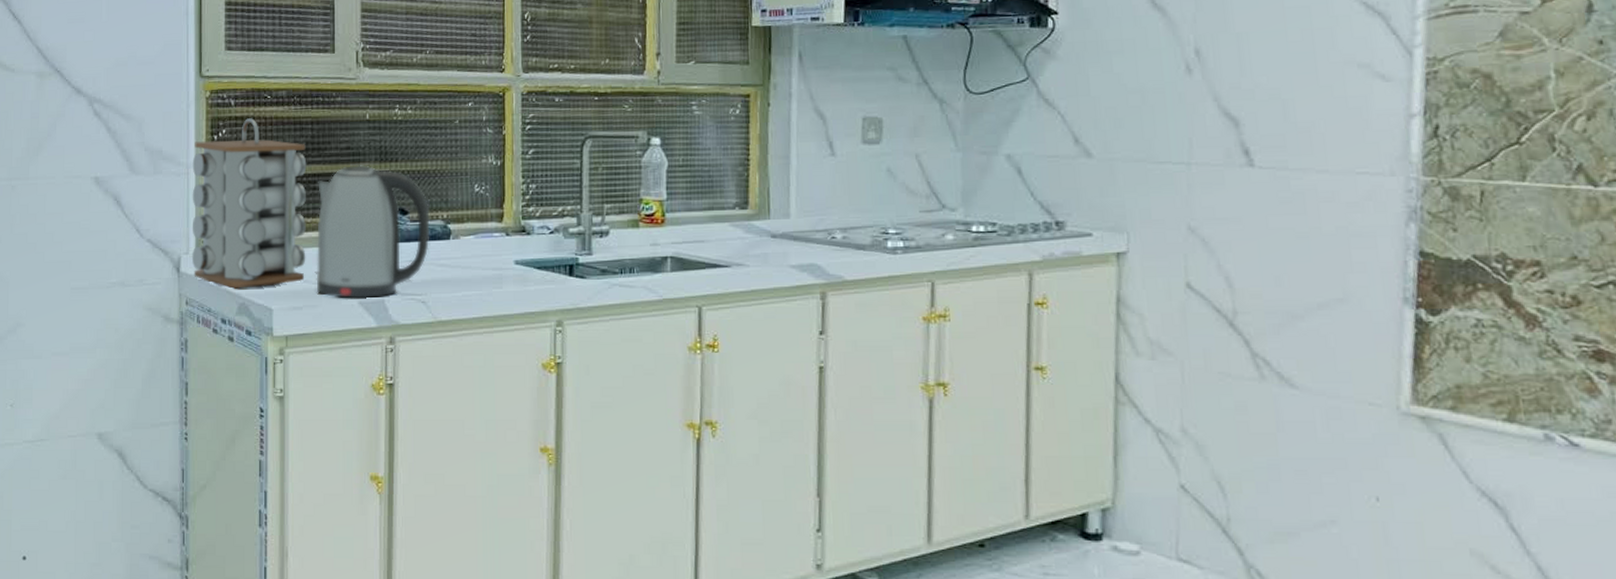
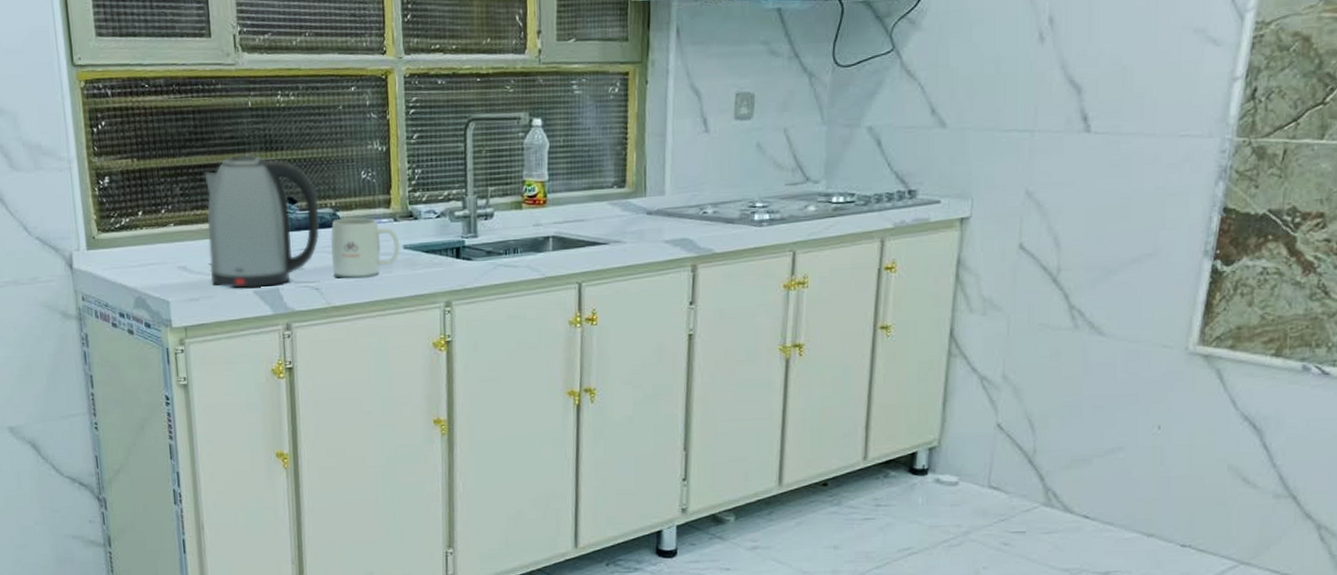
spice rack: present [192,118,307,288] -> none [73,109,199,282]
mug: none [439,230,511,294] -> present [330,217,400,280]

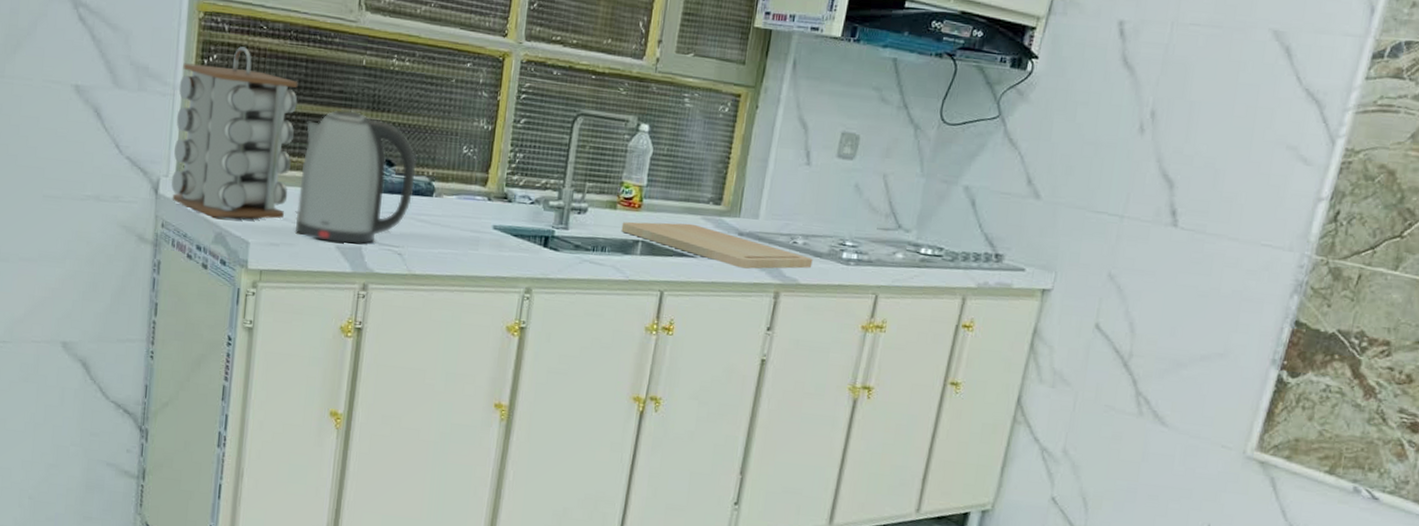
spice rack: none [73,109,199,282] -> present [171,46,298,220]
mug: present [330,217,400,280] -> none [419,188,490,253]
cutting board: none [530,211,725,247] -> present [621,222,813,270]

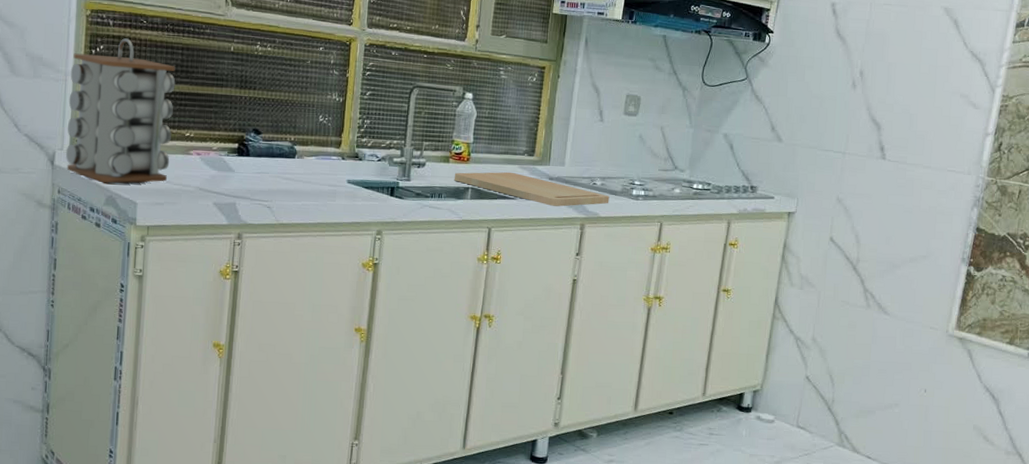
kettle: present [295,109,417,245] -> none [177,88,280,201]

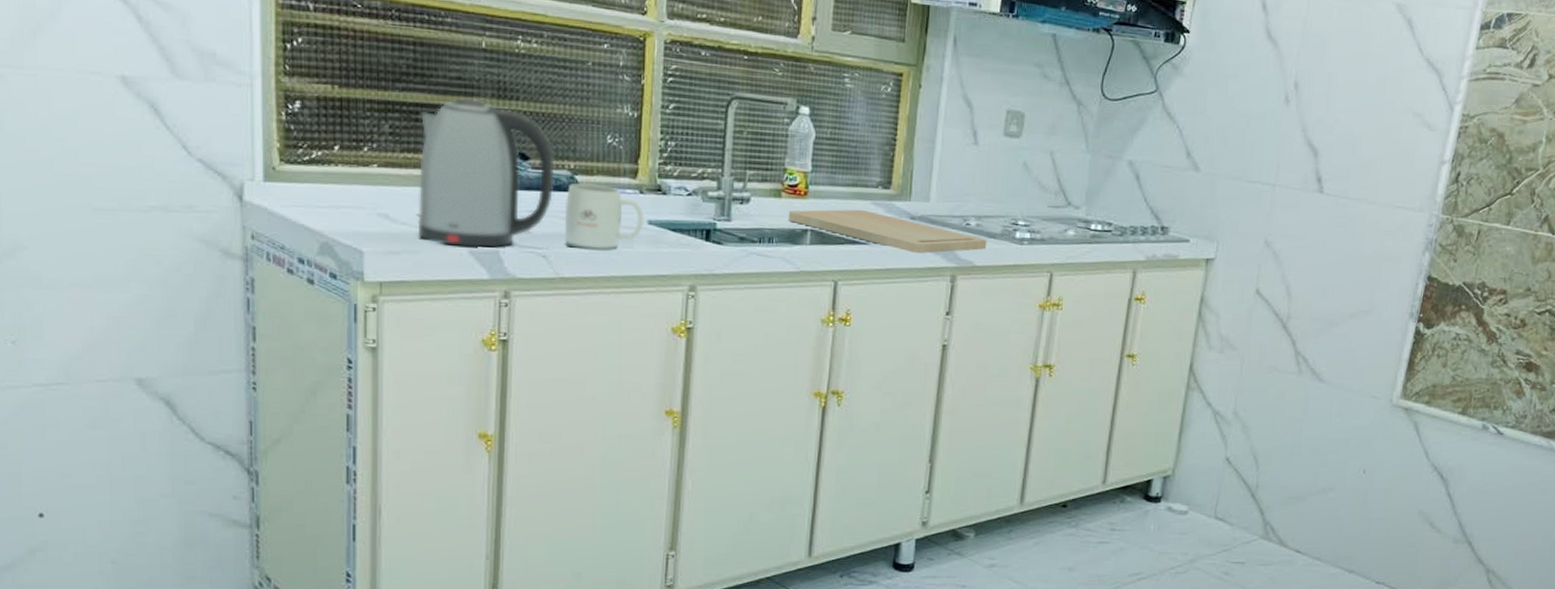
spice rack: present [66,38,176,184] -> none [257,28,408,226]
kettle: none [177,88,280,201] -> present [417,98,555,249]
mug: none [285,151,345,204] -> present [564,183,644,252]

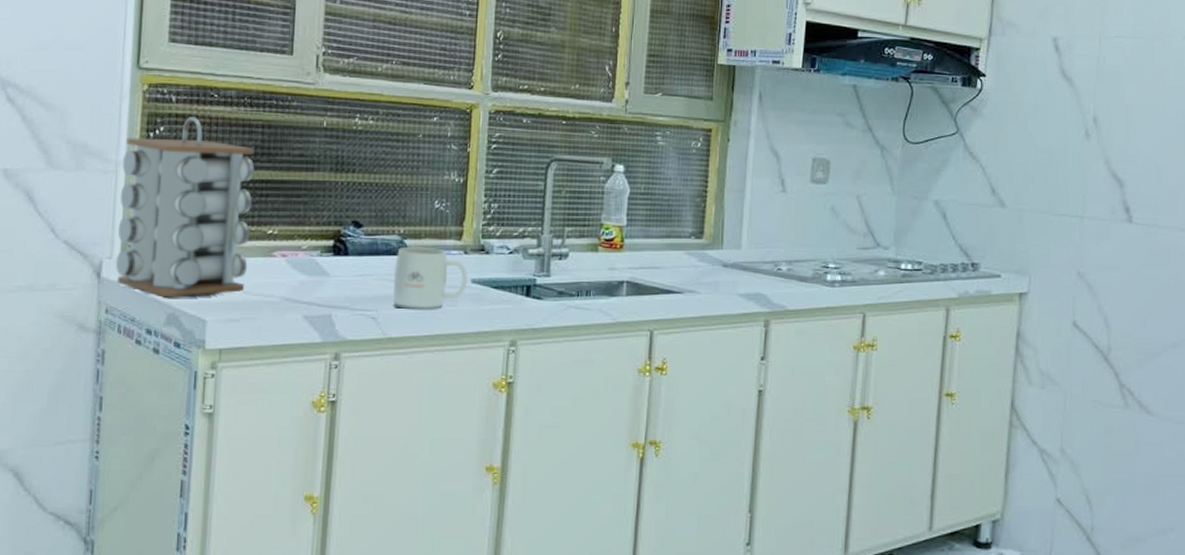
spice rack: none [257,28,408,226] -> present [116,117,255,297]
kettle: present [417,98,555,249] -> none [257,173,386,313]
cutting board: present [788,209,987,254] -> none [605,259,799,300]

